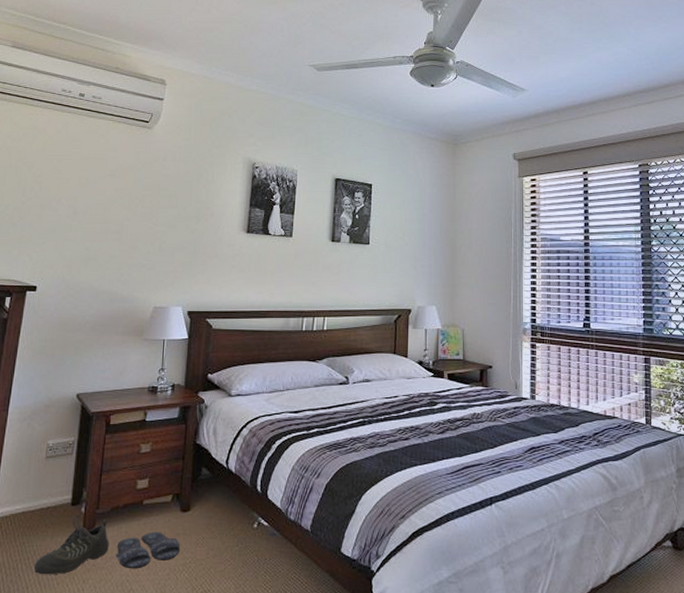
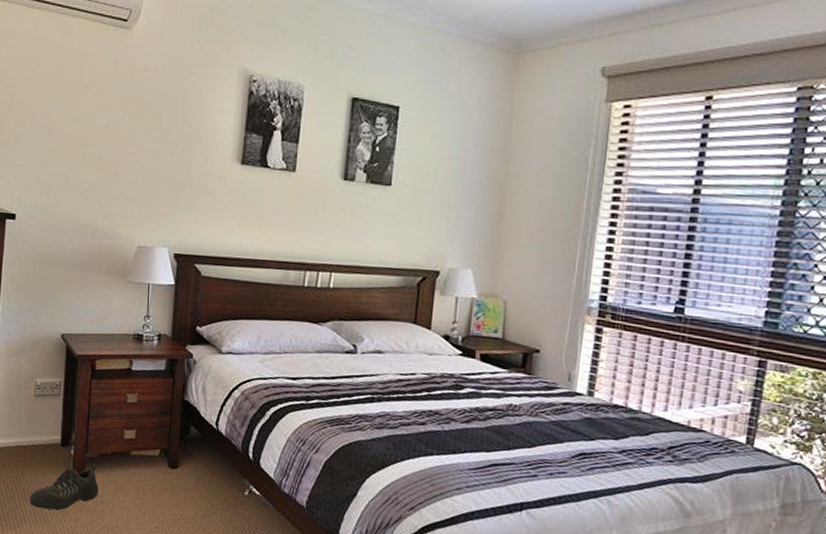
slippers: present [115,532,180,568] -> none [105,483,168,517]

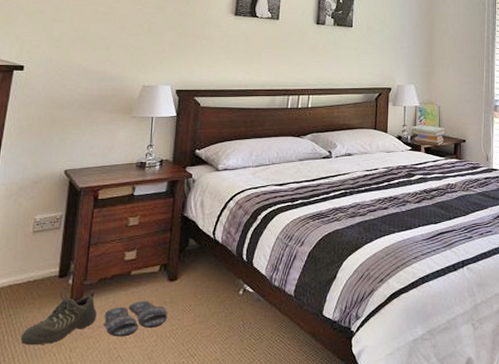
slippers: none [105,483,168,517] -> present [103,301,167,336]
books: none [463,322,512,354] -> present [411,124,445,146]

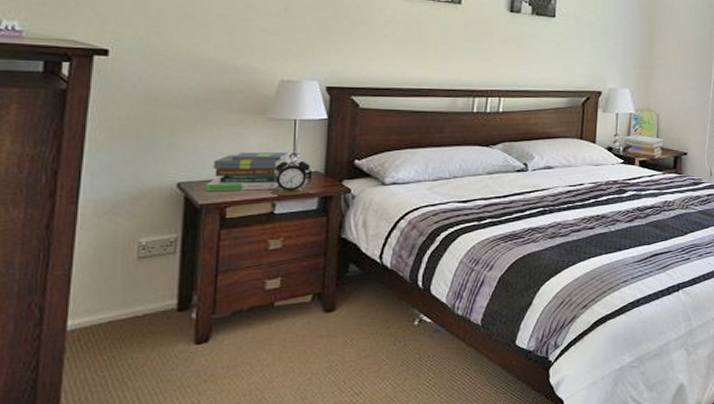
shoe: present [20,286,97,346] -> none [129,321,231,390]
books: none [85,144,146,177] -> present [205,152,289,192]
slippers: present [103,301,167,336] -> none [240,335,324,376]
alarm clock: none [132,149,162,181] -> present [271,158,311,196]

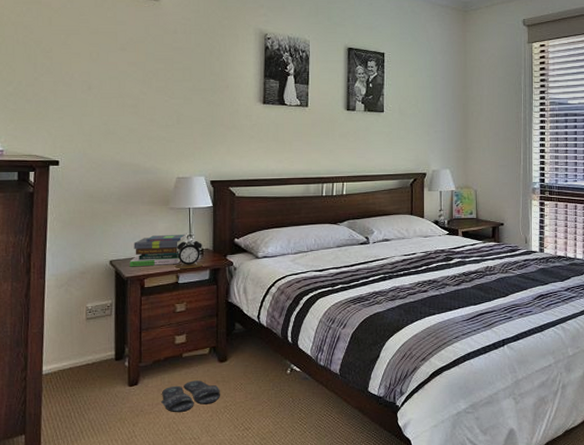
slippers: none [240,335,324,376] -> present [161,380,220,412]
books: present [623,134,664,159] -> none [447,208,483,230]

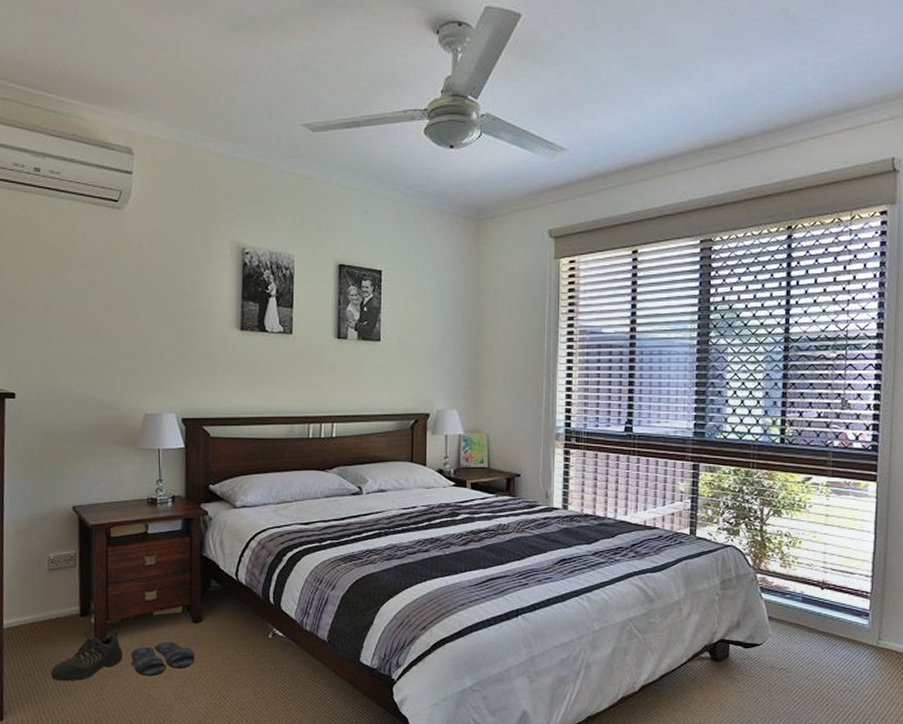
shoe: none [86,368,154,421] -> present [50,625,123,682]
books: present [129,235,186,267] -> none [94,479,156,514]
alarm clock: present [175,239,204,269] -> none [144,484,175,518]

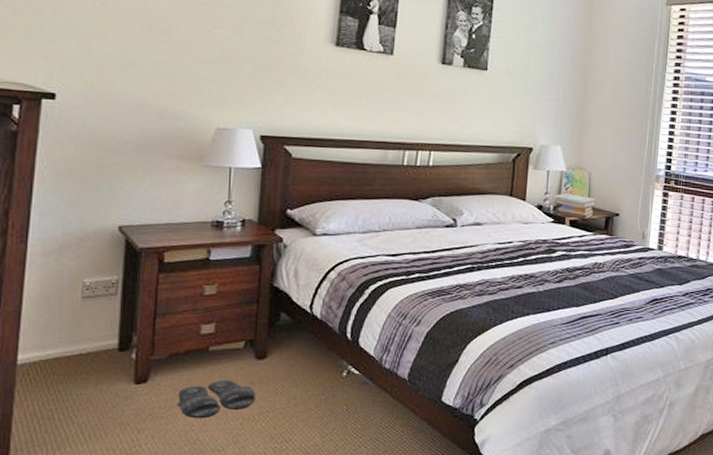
shoe: present [50,625,123,682] -> none [74,361,168,425]
books: none [454,456,495,482] -> present [554,193,596,220]

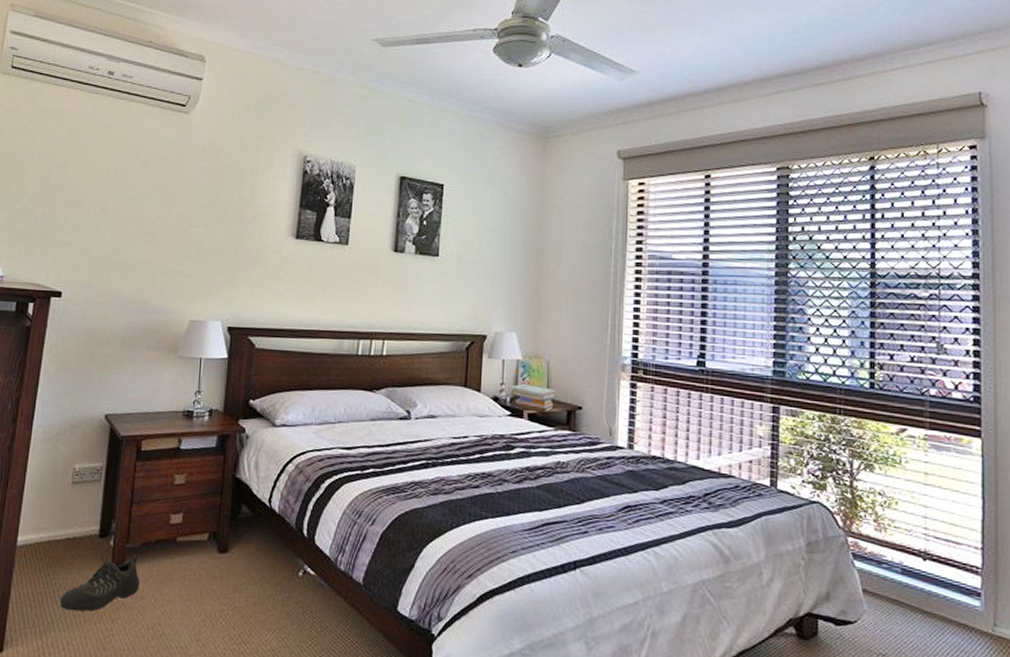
shoe: none [74,361,168,425] -> present [59,548,140,611]
slippers: present [177,380,255,418] -> none [146,572,217,611]

